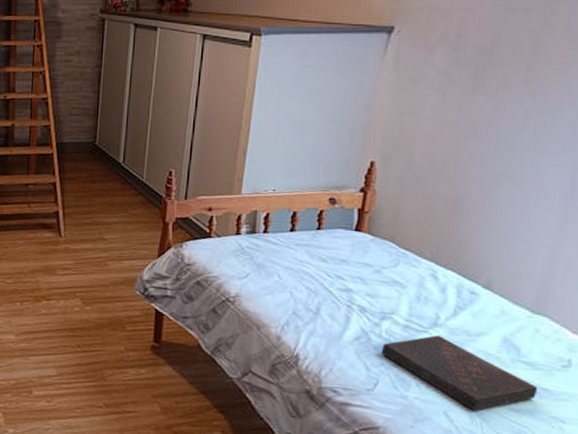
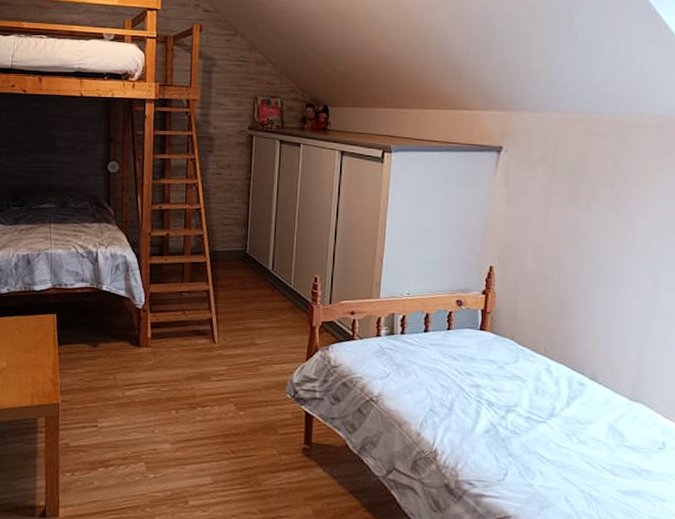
book: present [382,335,538,411] -> none [509,425,641,495]

